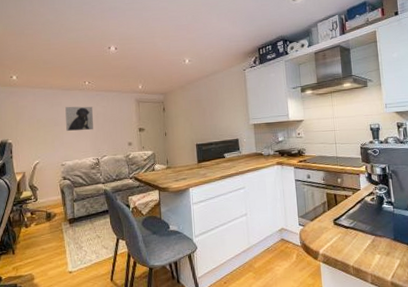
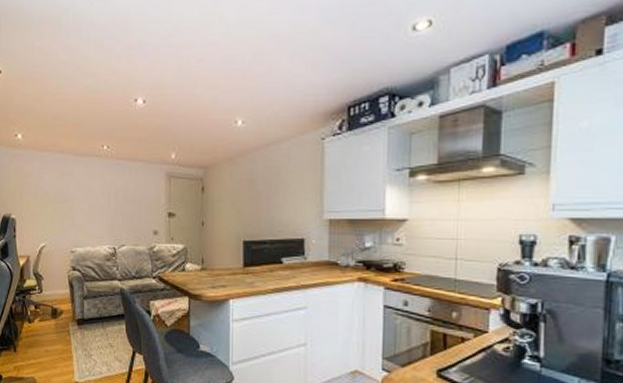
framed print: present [65,106,94,131] -> none [78,177,112,211]

